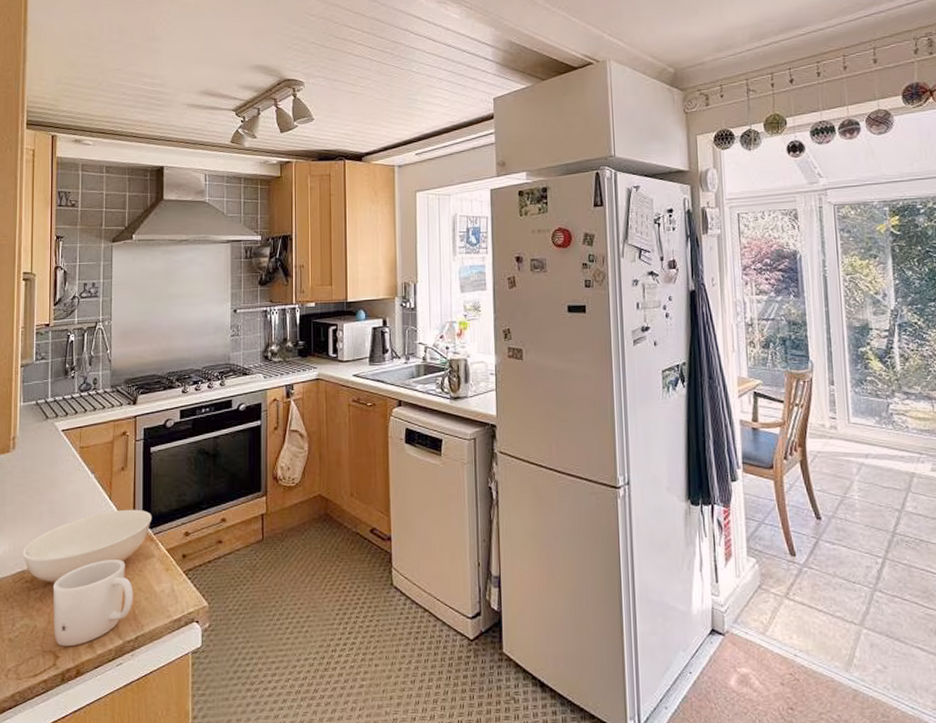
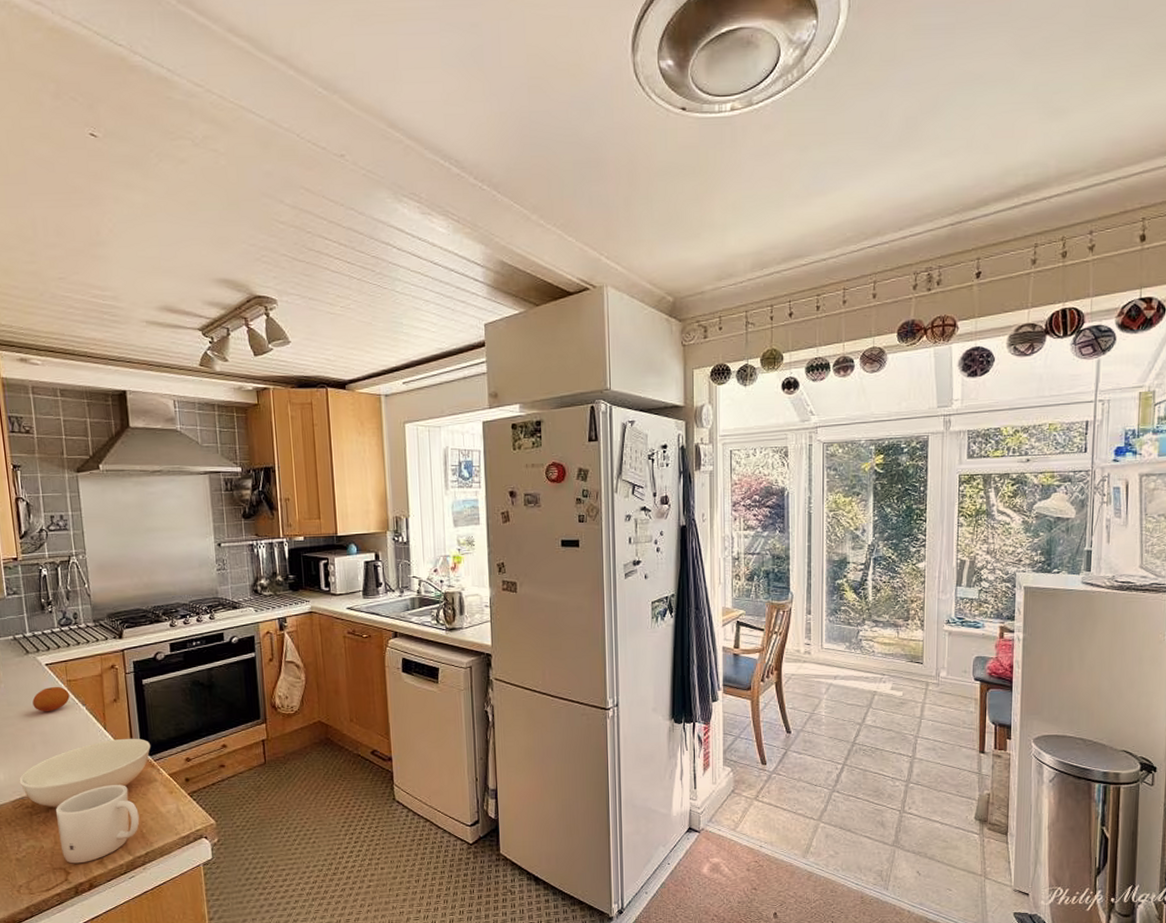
fruit: none [45,453,81,480] -> present [32,686,70,712]

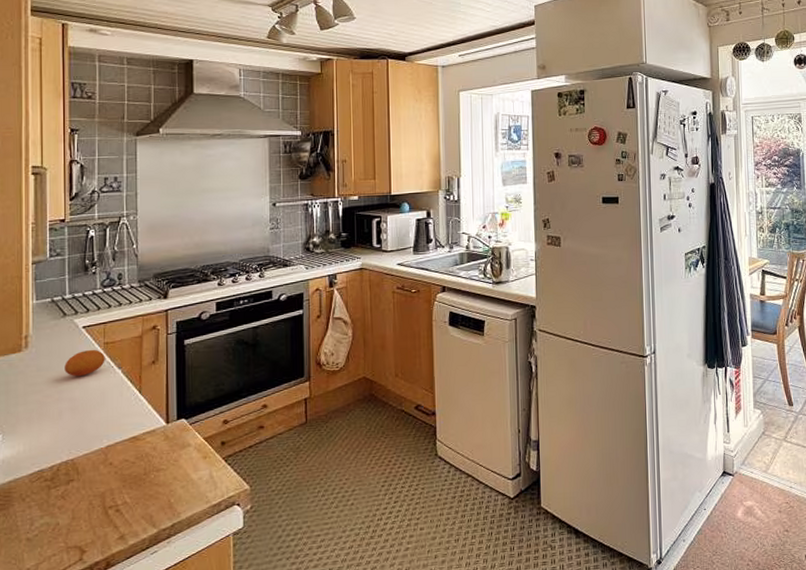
bowl: present [19,738,151,808] -> none [40,401,188,480]
mug: present [55,785,140,864] -> none [76,451,168,541]

